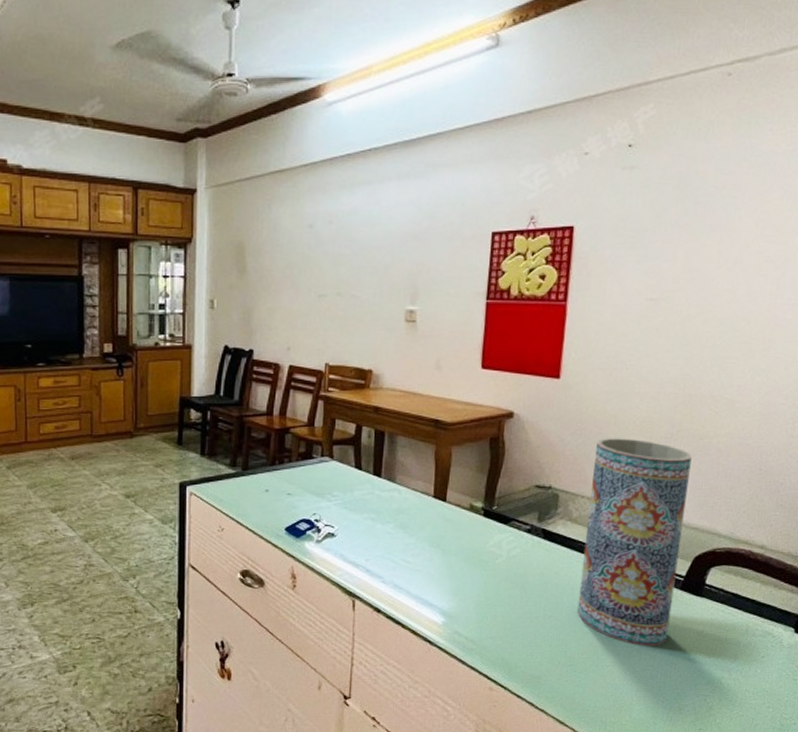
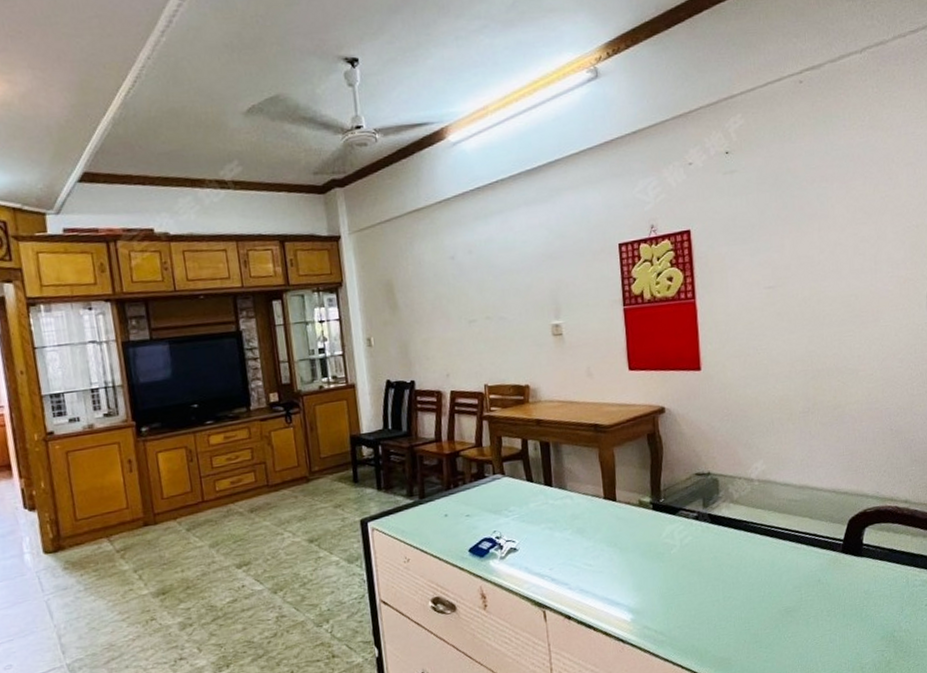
vase: present [577,438,692,646] -> none [744,417,839,613]

